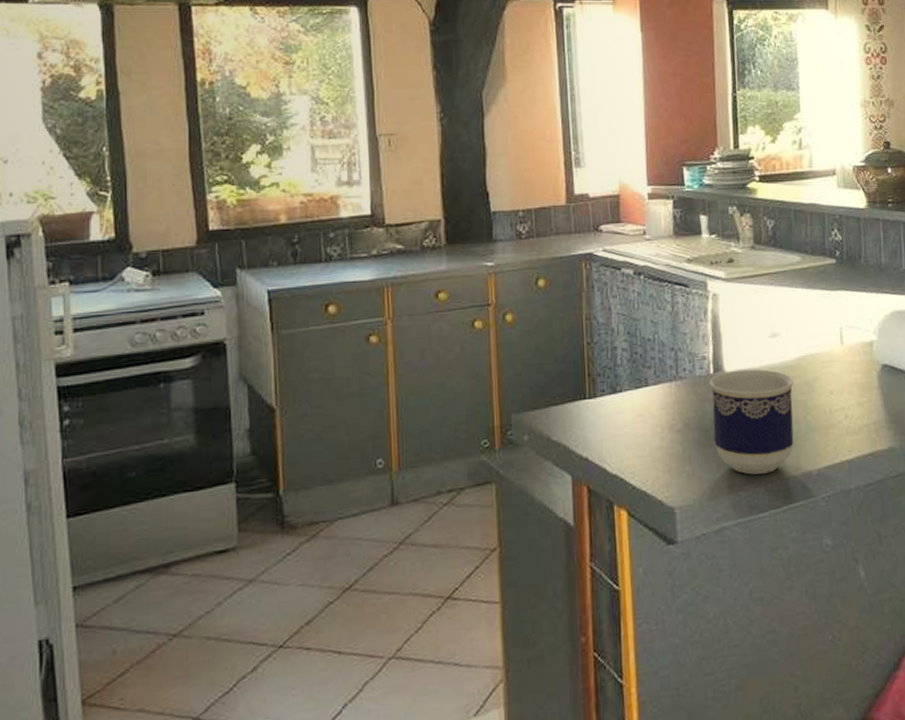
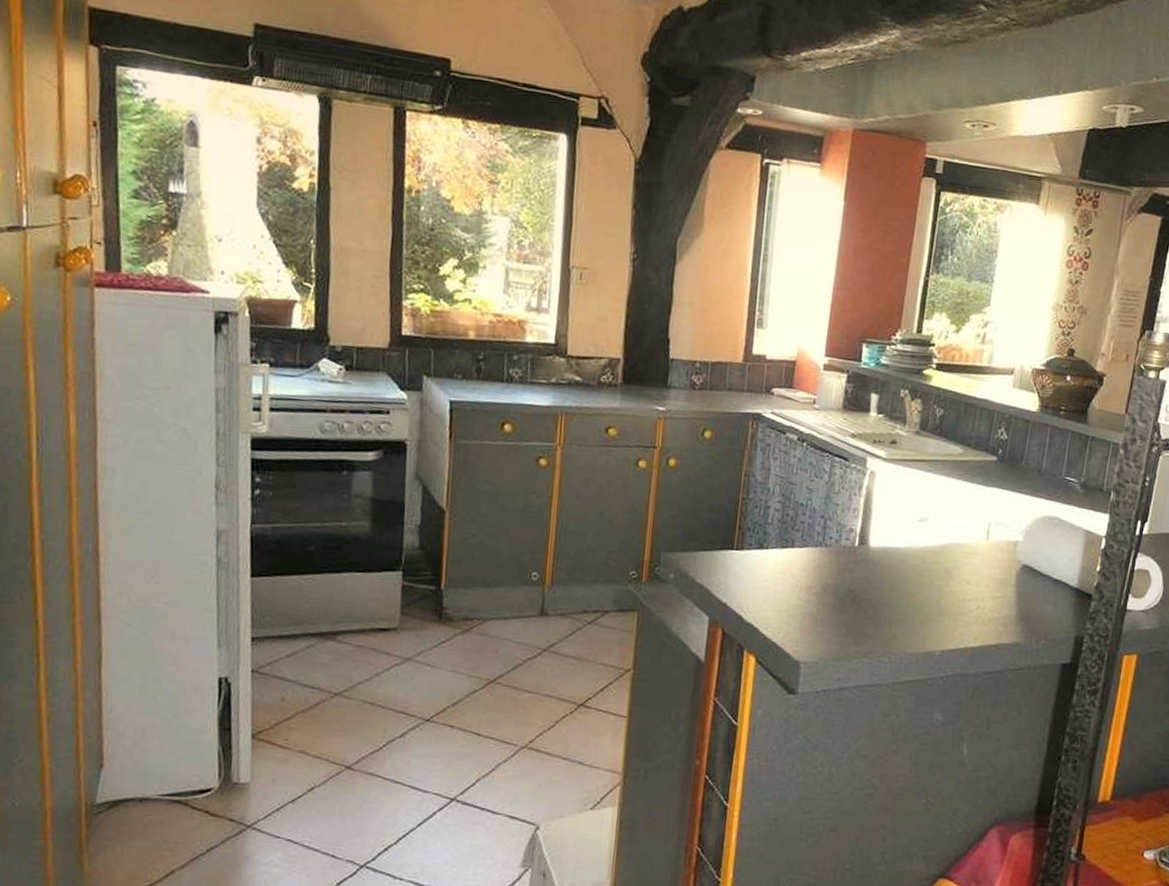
cup: present [709,369,794,475] -> none [847,546,934,646]

